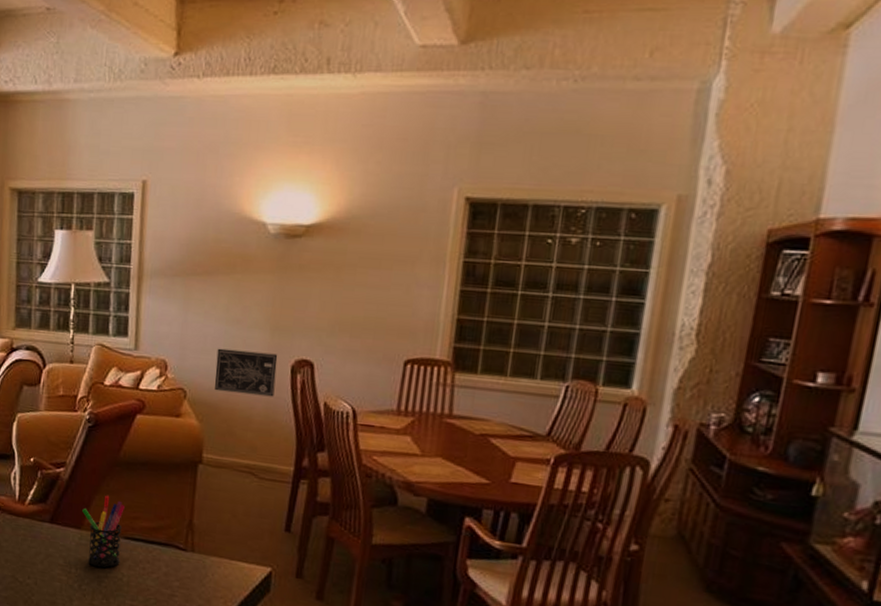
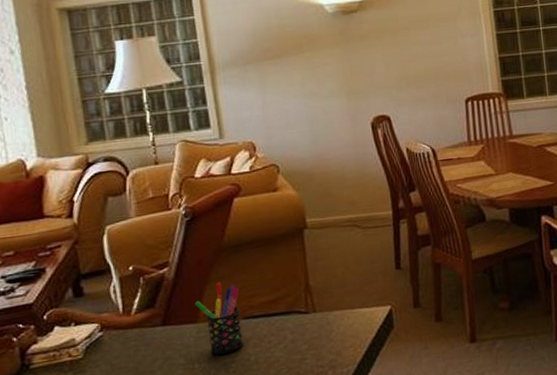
wall art: present [214,348,278,397] -> none [300,115,361,160]

